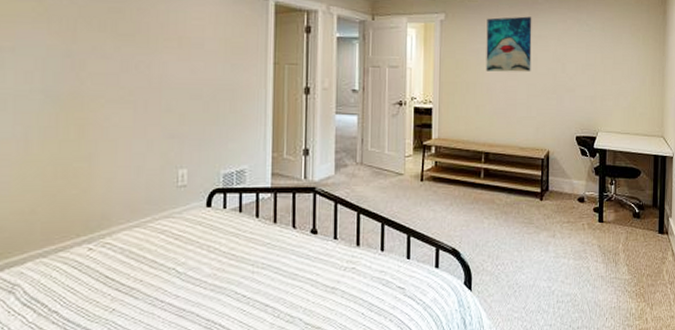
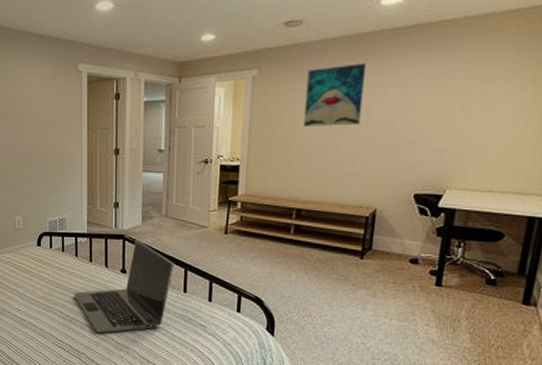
laptop: none [252,191,370,314] -> present [74,239,174,333]

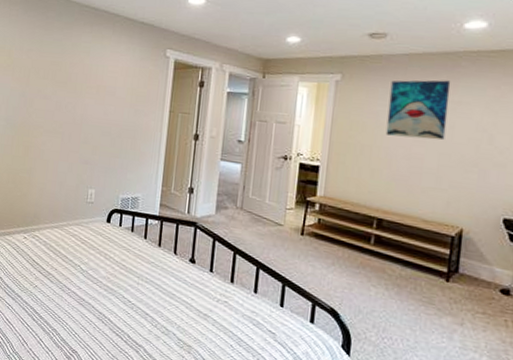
laptop: present [74,239,174,333] -> none [138,228,246,329]

